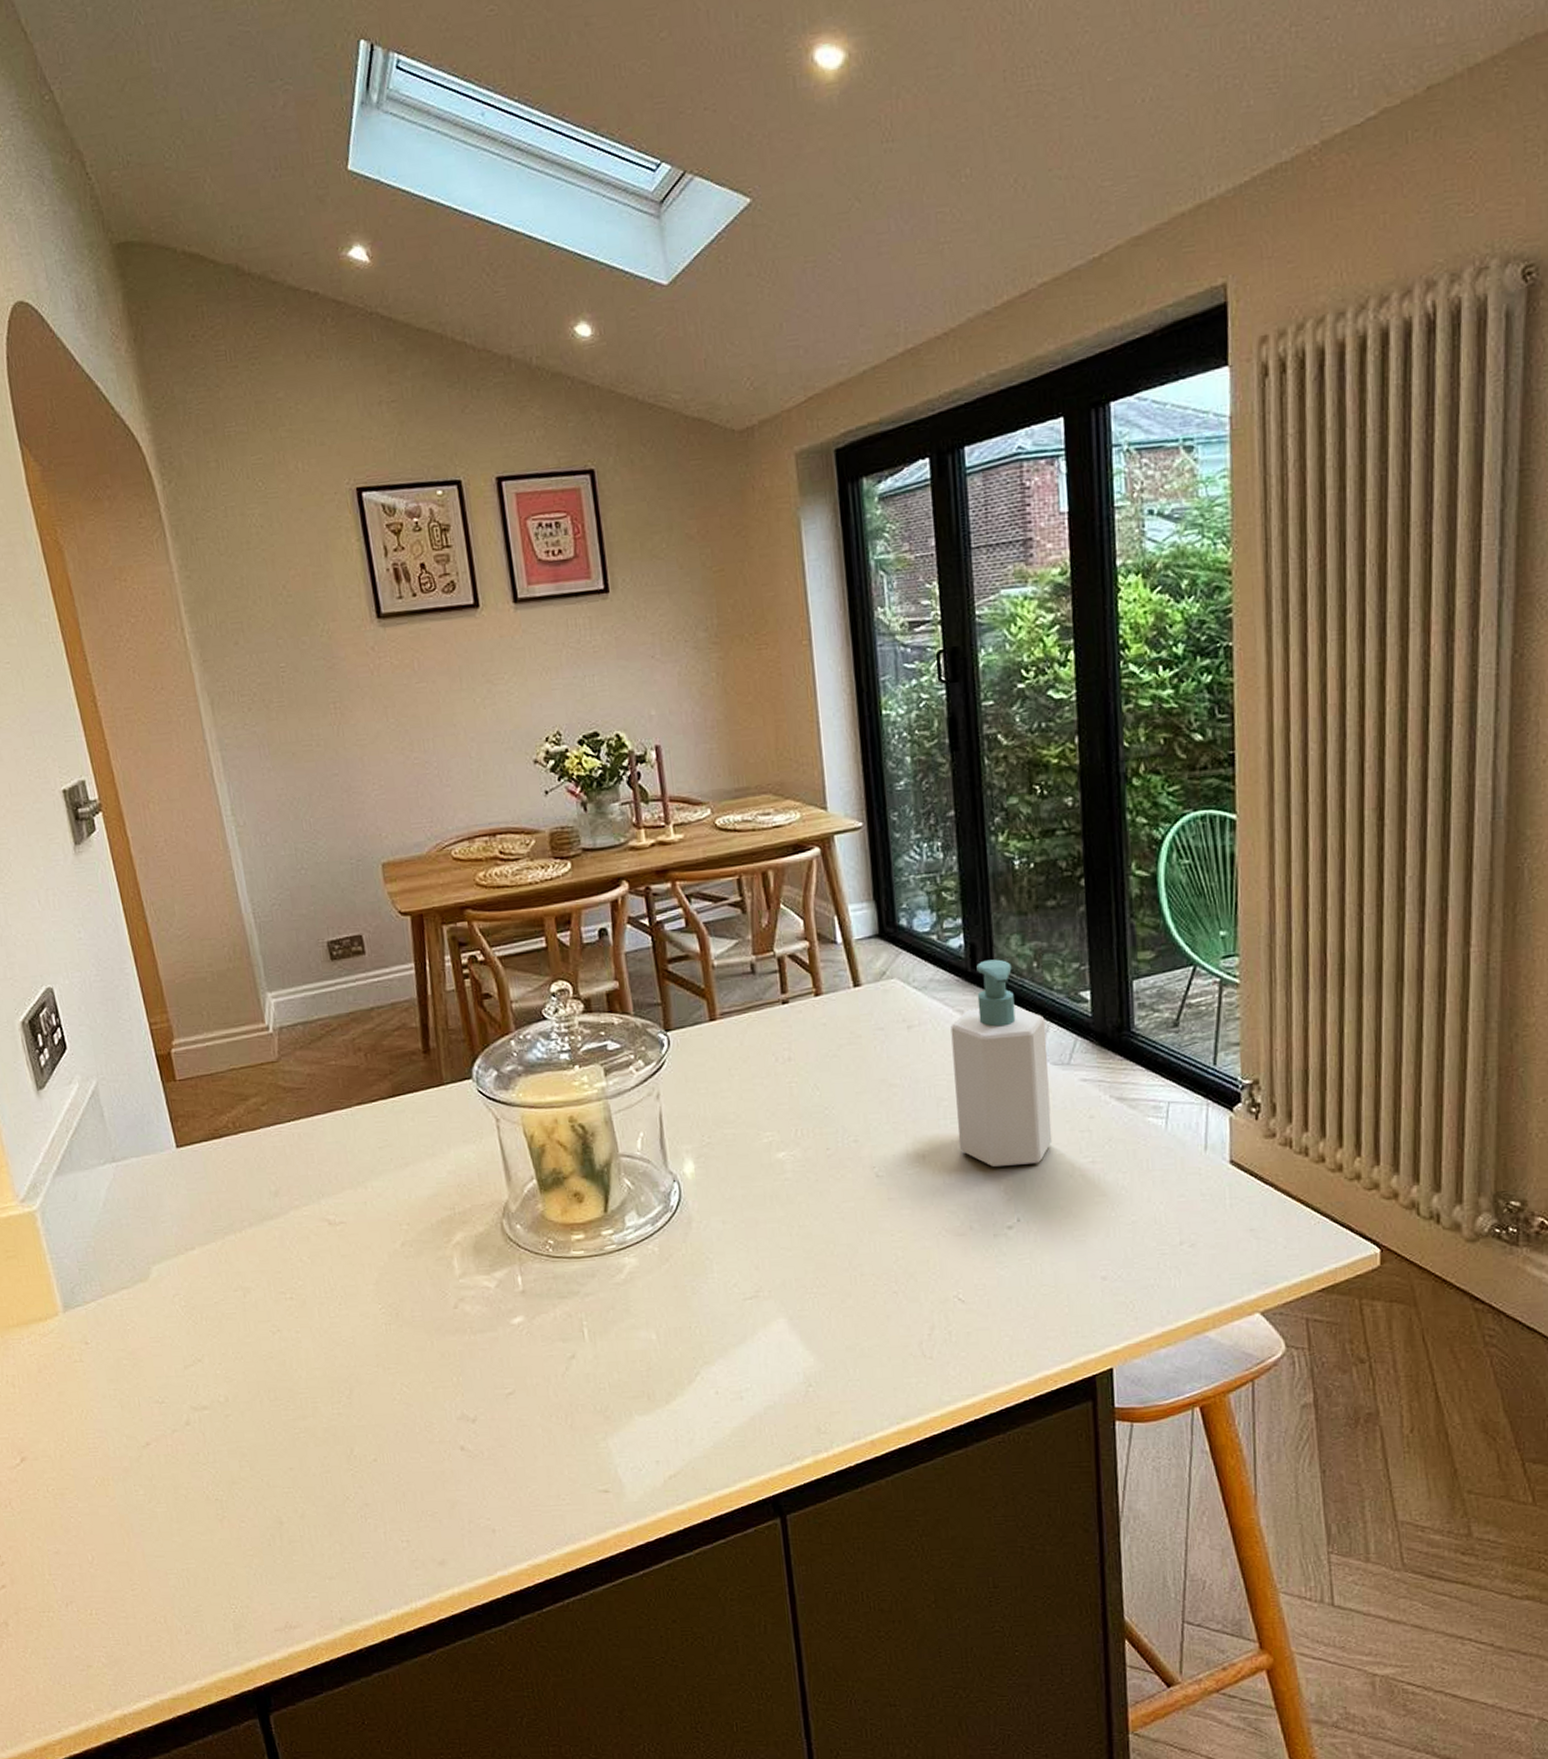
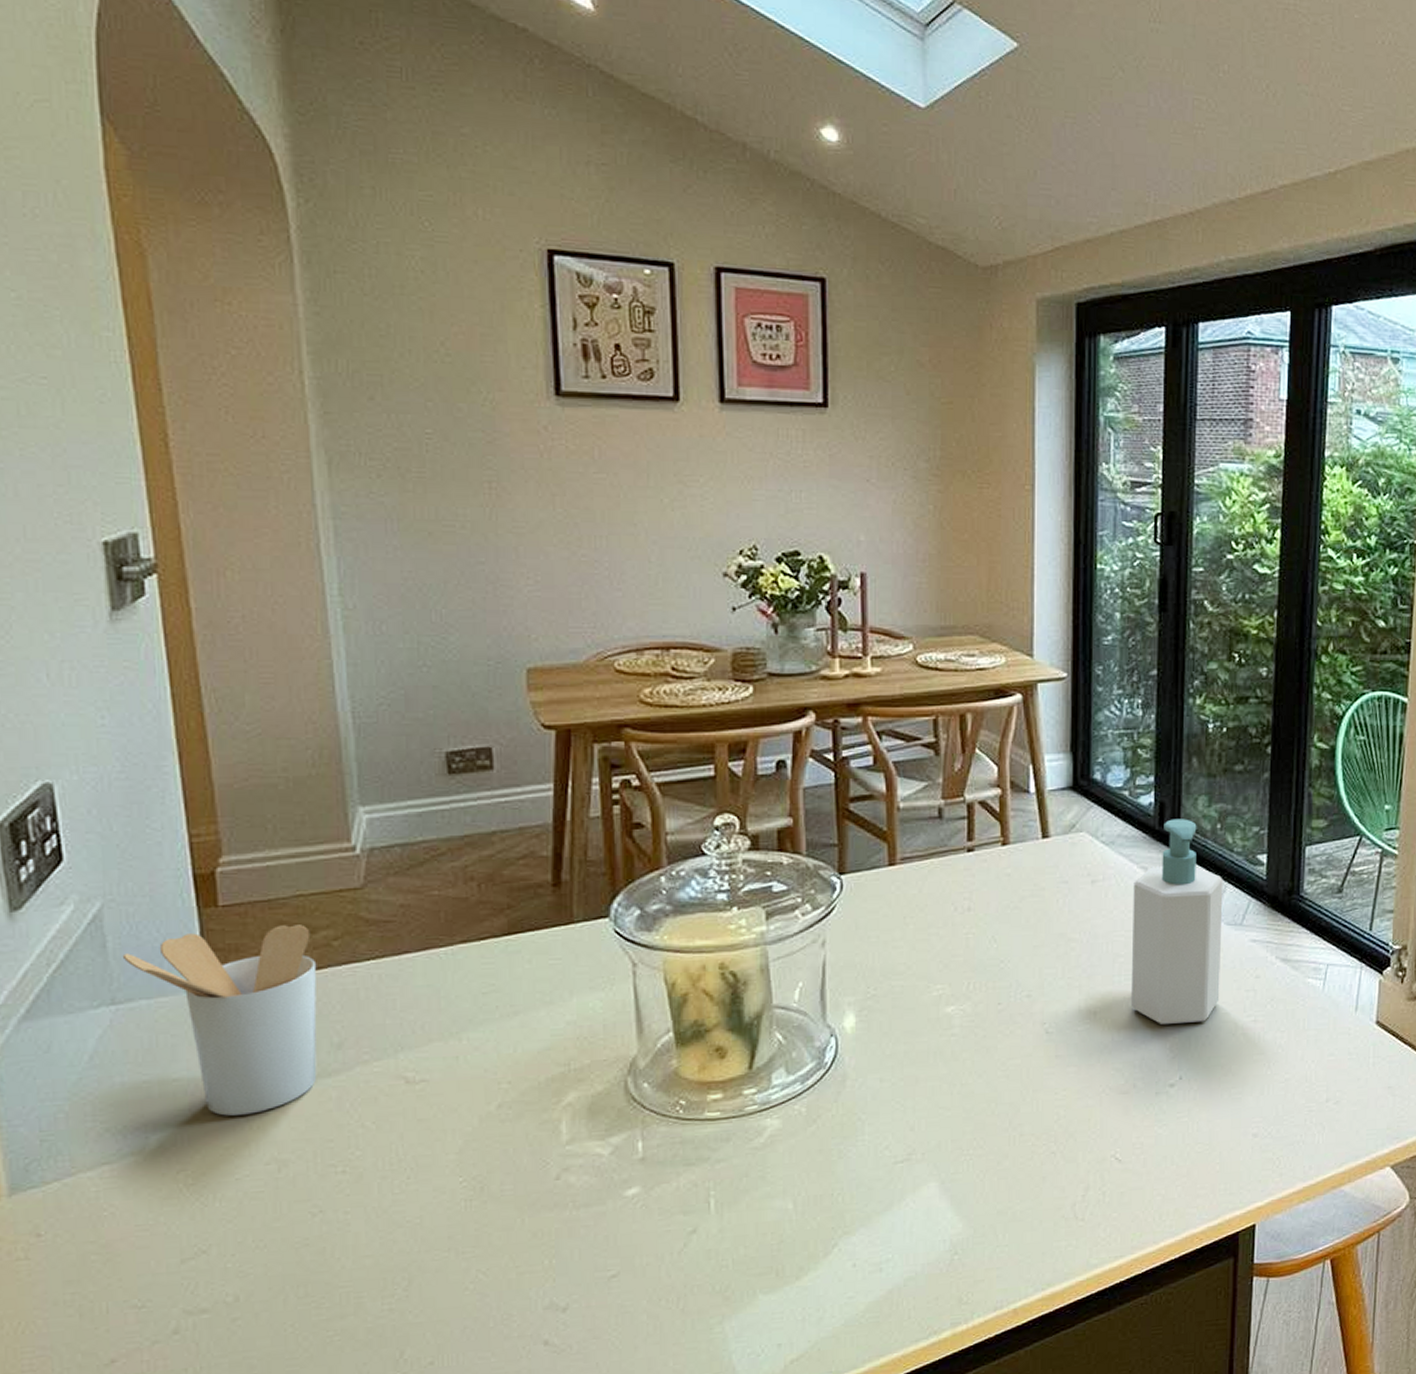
utensil holder: none [115,1093,263,1251] -> present [122,925,317,1116]

